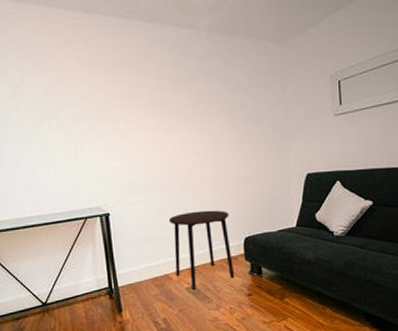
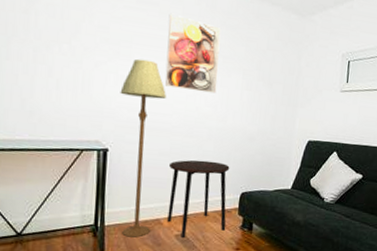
floor lamp: none [111,120,161,295] -> present [120,58,166,238]
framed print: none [144,68,204,143] -> present [165,13,221,94]

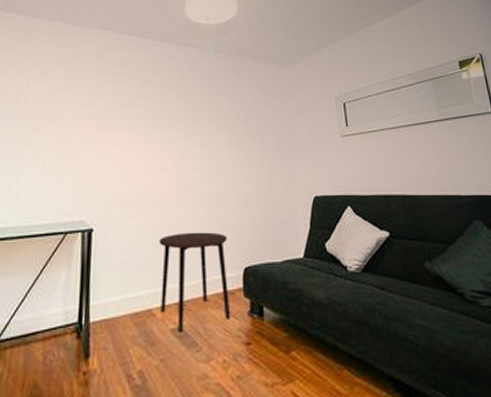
floor lamp: present [120,58,166,238] -> none [104,129,152,336]
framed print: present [165,13,221,94] -> none [149,81,204,155]

